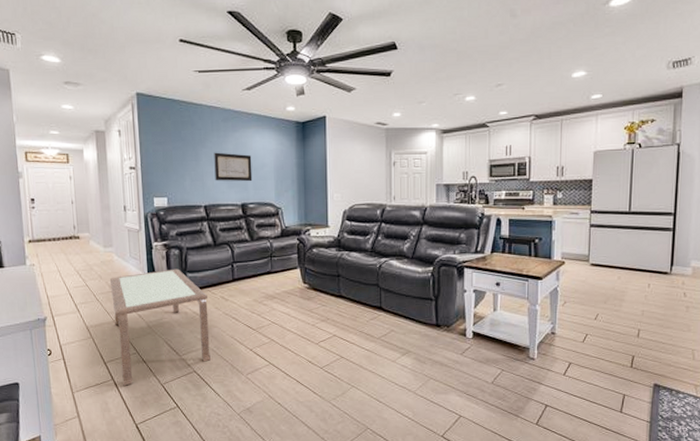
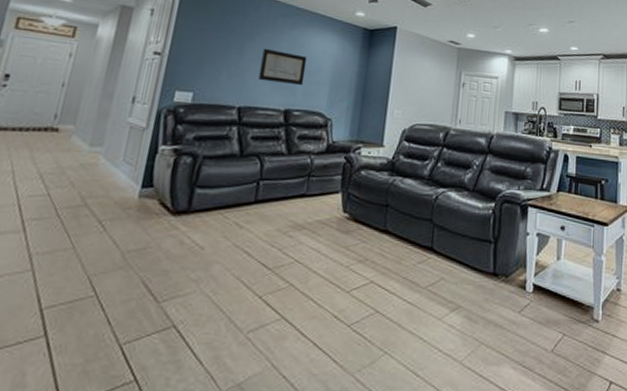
coffee table: present [109,269,211,386] -> none [59,181,217,346]

